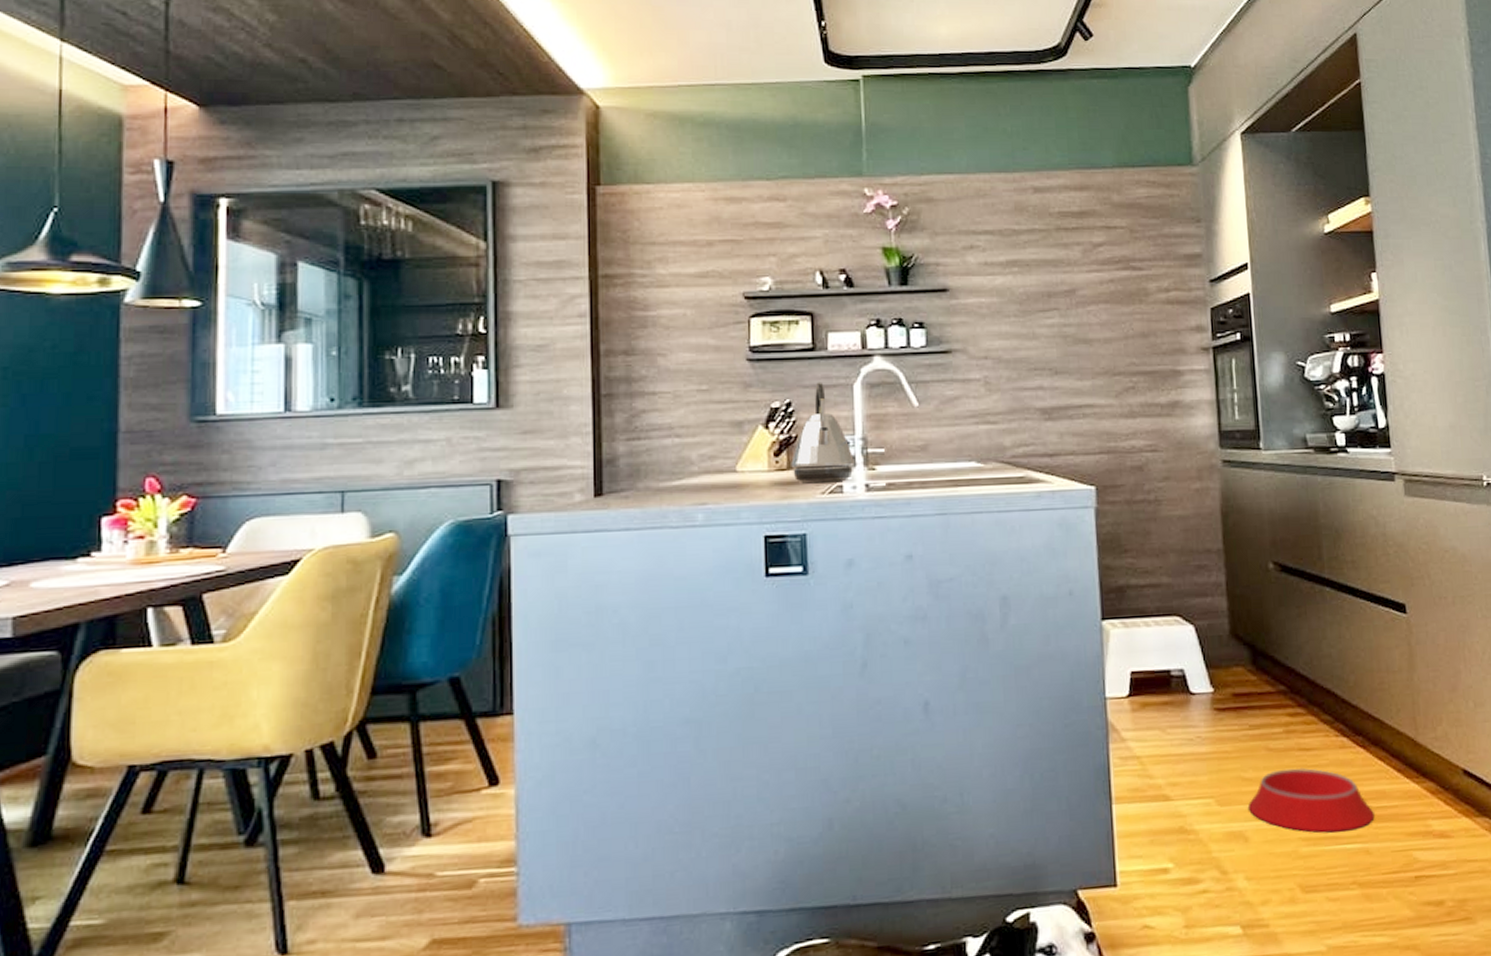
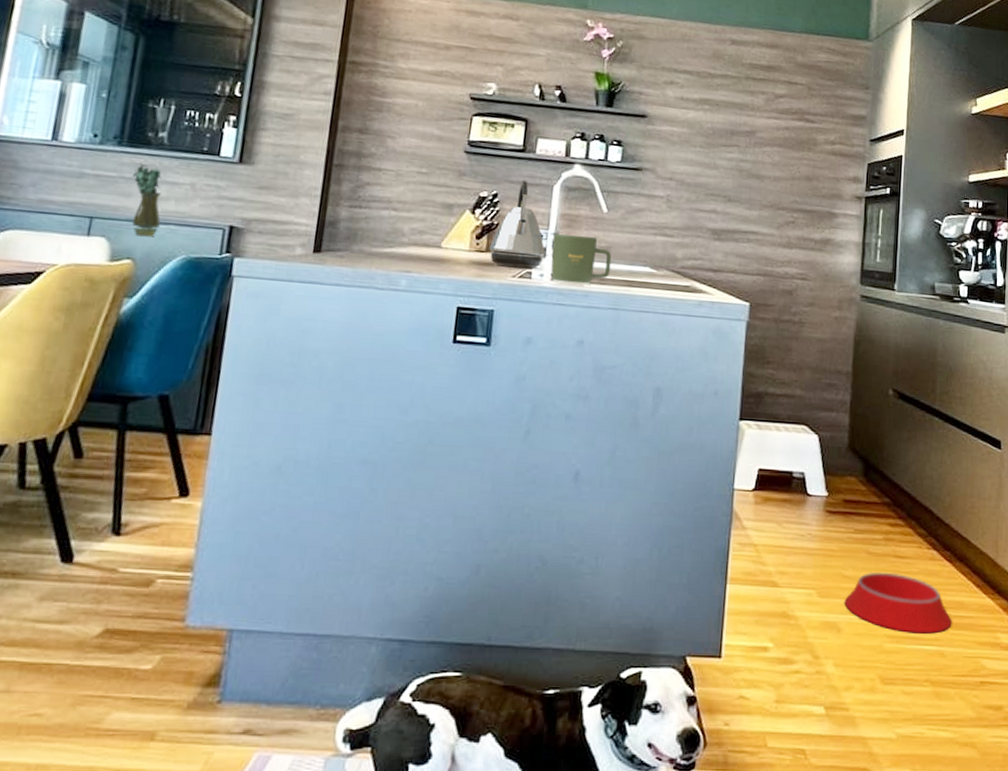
vase: none [380,424,419,505] -> present [131,163,162,237]
mug: none [861,435,932,494] -> present [550,234,612,286]

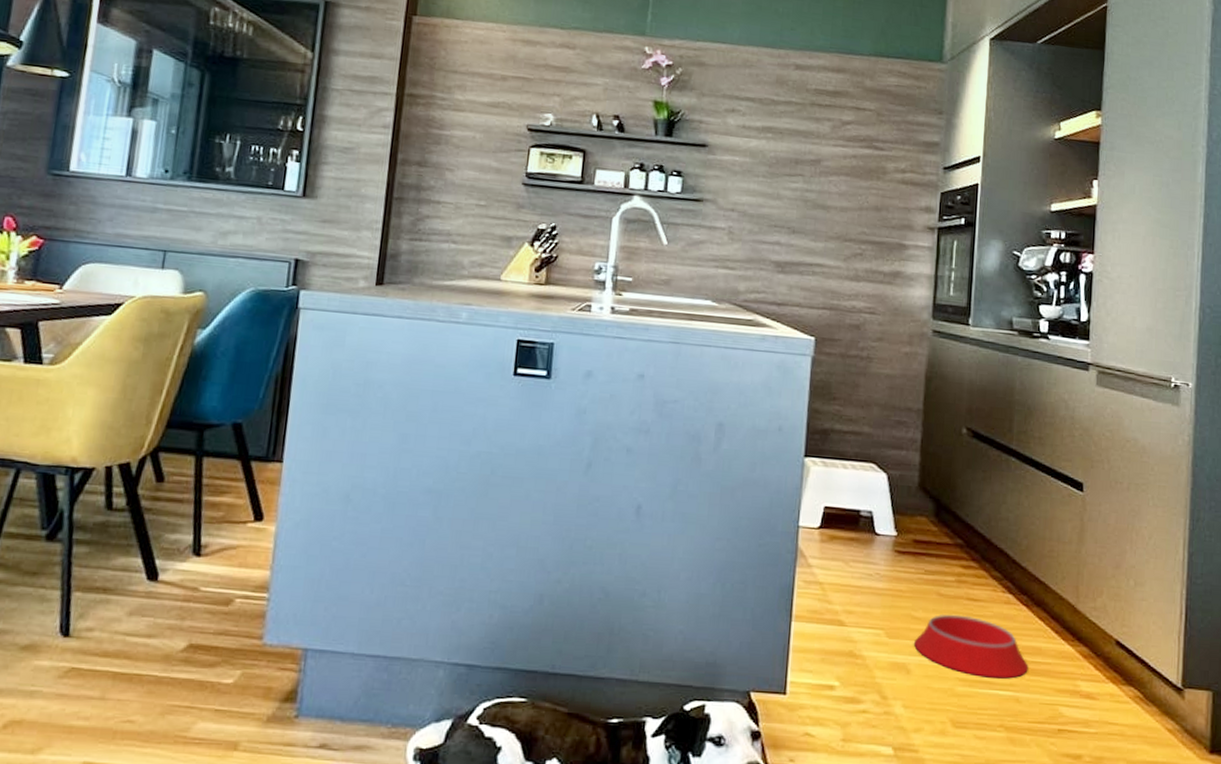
vase: present [131,163,162,237] -> none [201,198,230,270]
kettle: present [489,179,545,268] -> none [548,211,605,301]
mug: present [550,234,612,286] -> none [610,266,673,319]

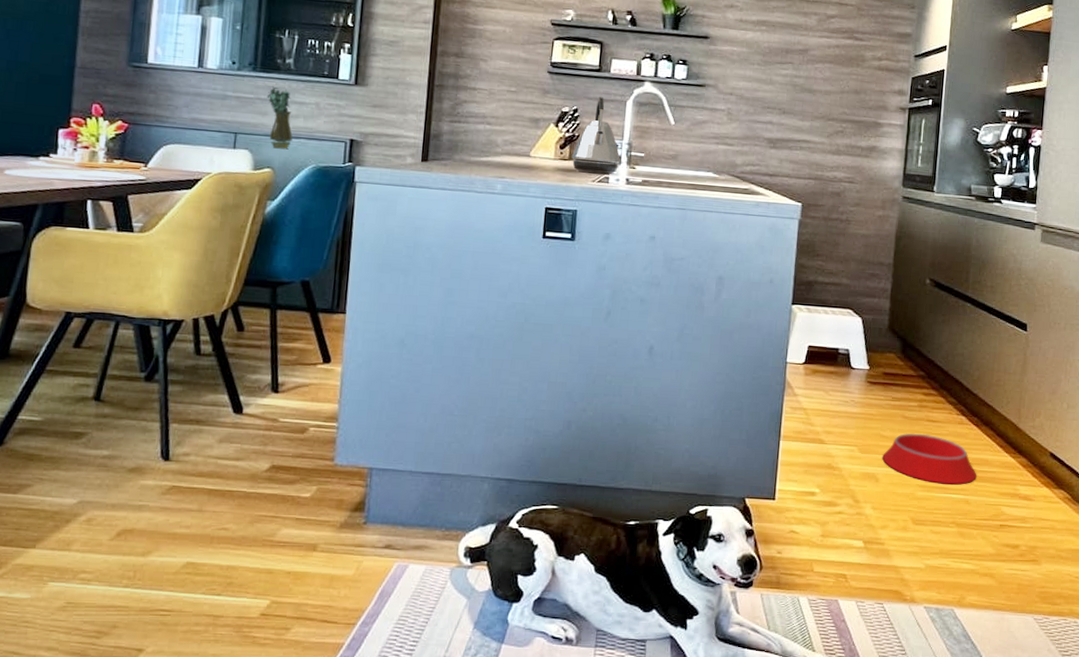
vase: none [201,198,230,270] -> present [266,86,293,150]
kettle: none [548,211,605,301] -> present [572,96,620,174]

